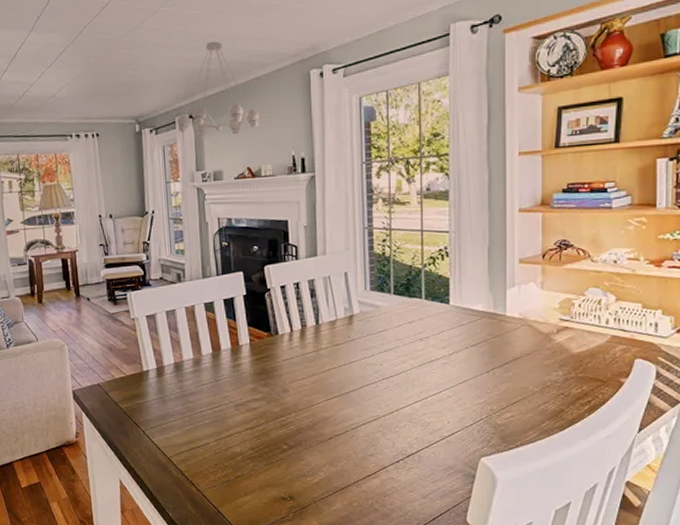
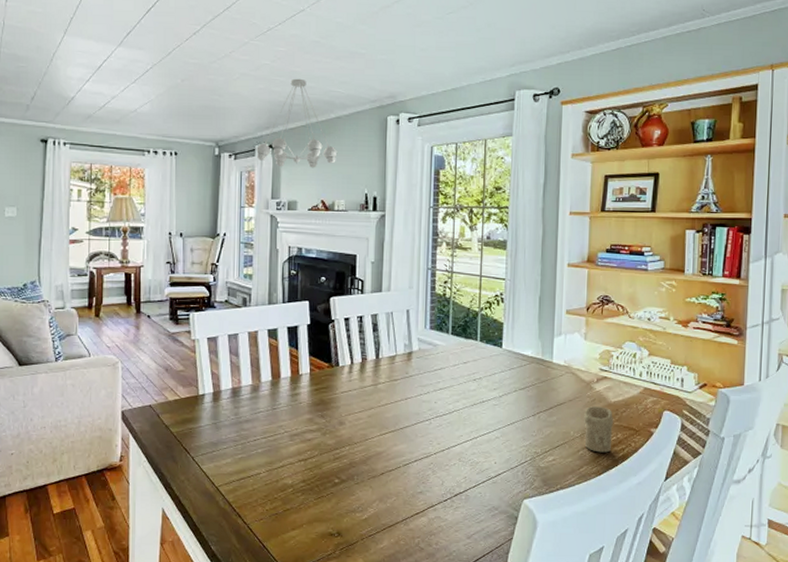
candle: none [544,359,577,407] -> present [584,406,613,453]

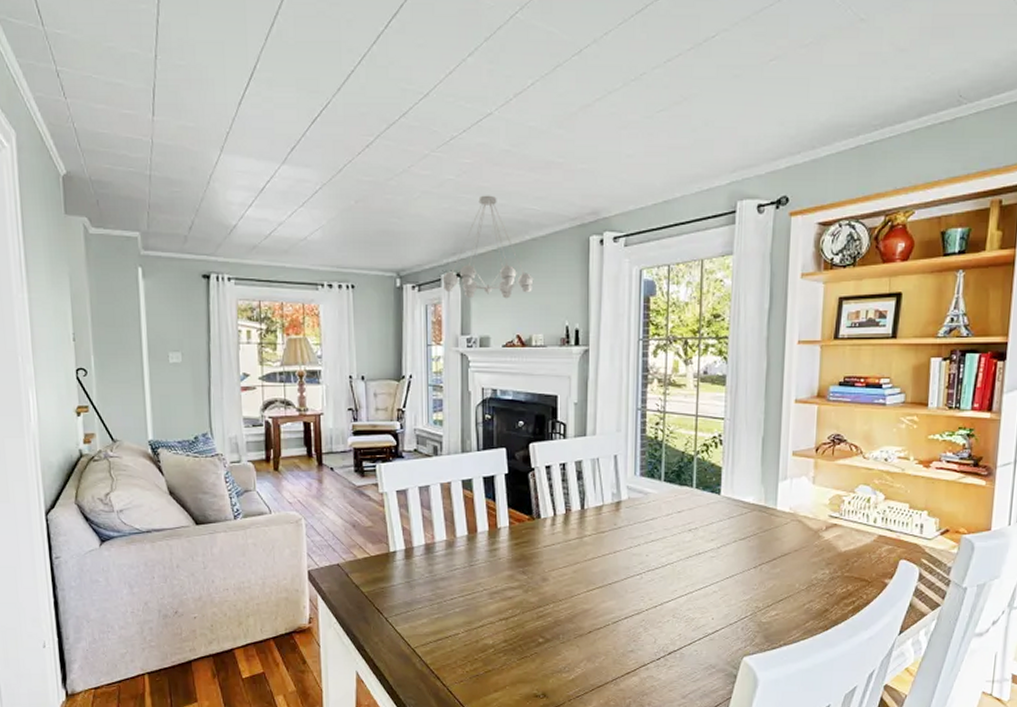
candle: present [584,406,613,453] -> none [811,557,843,606]

